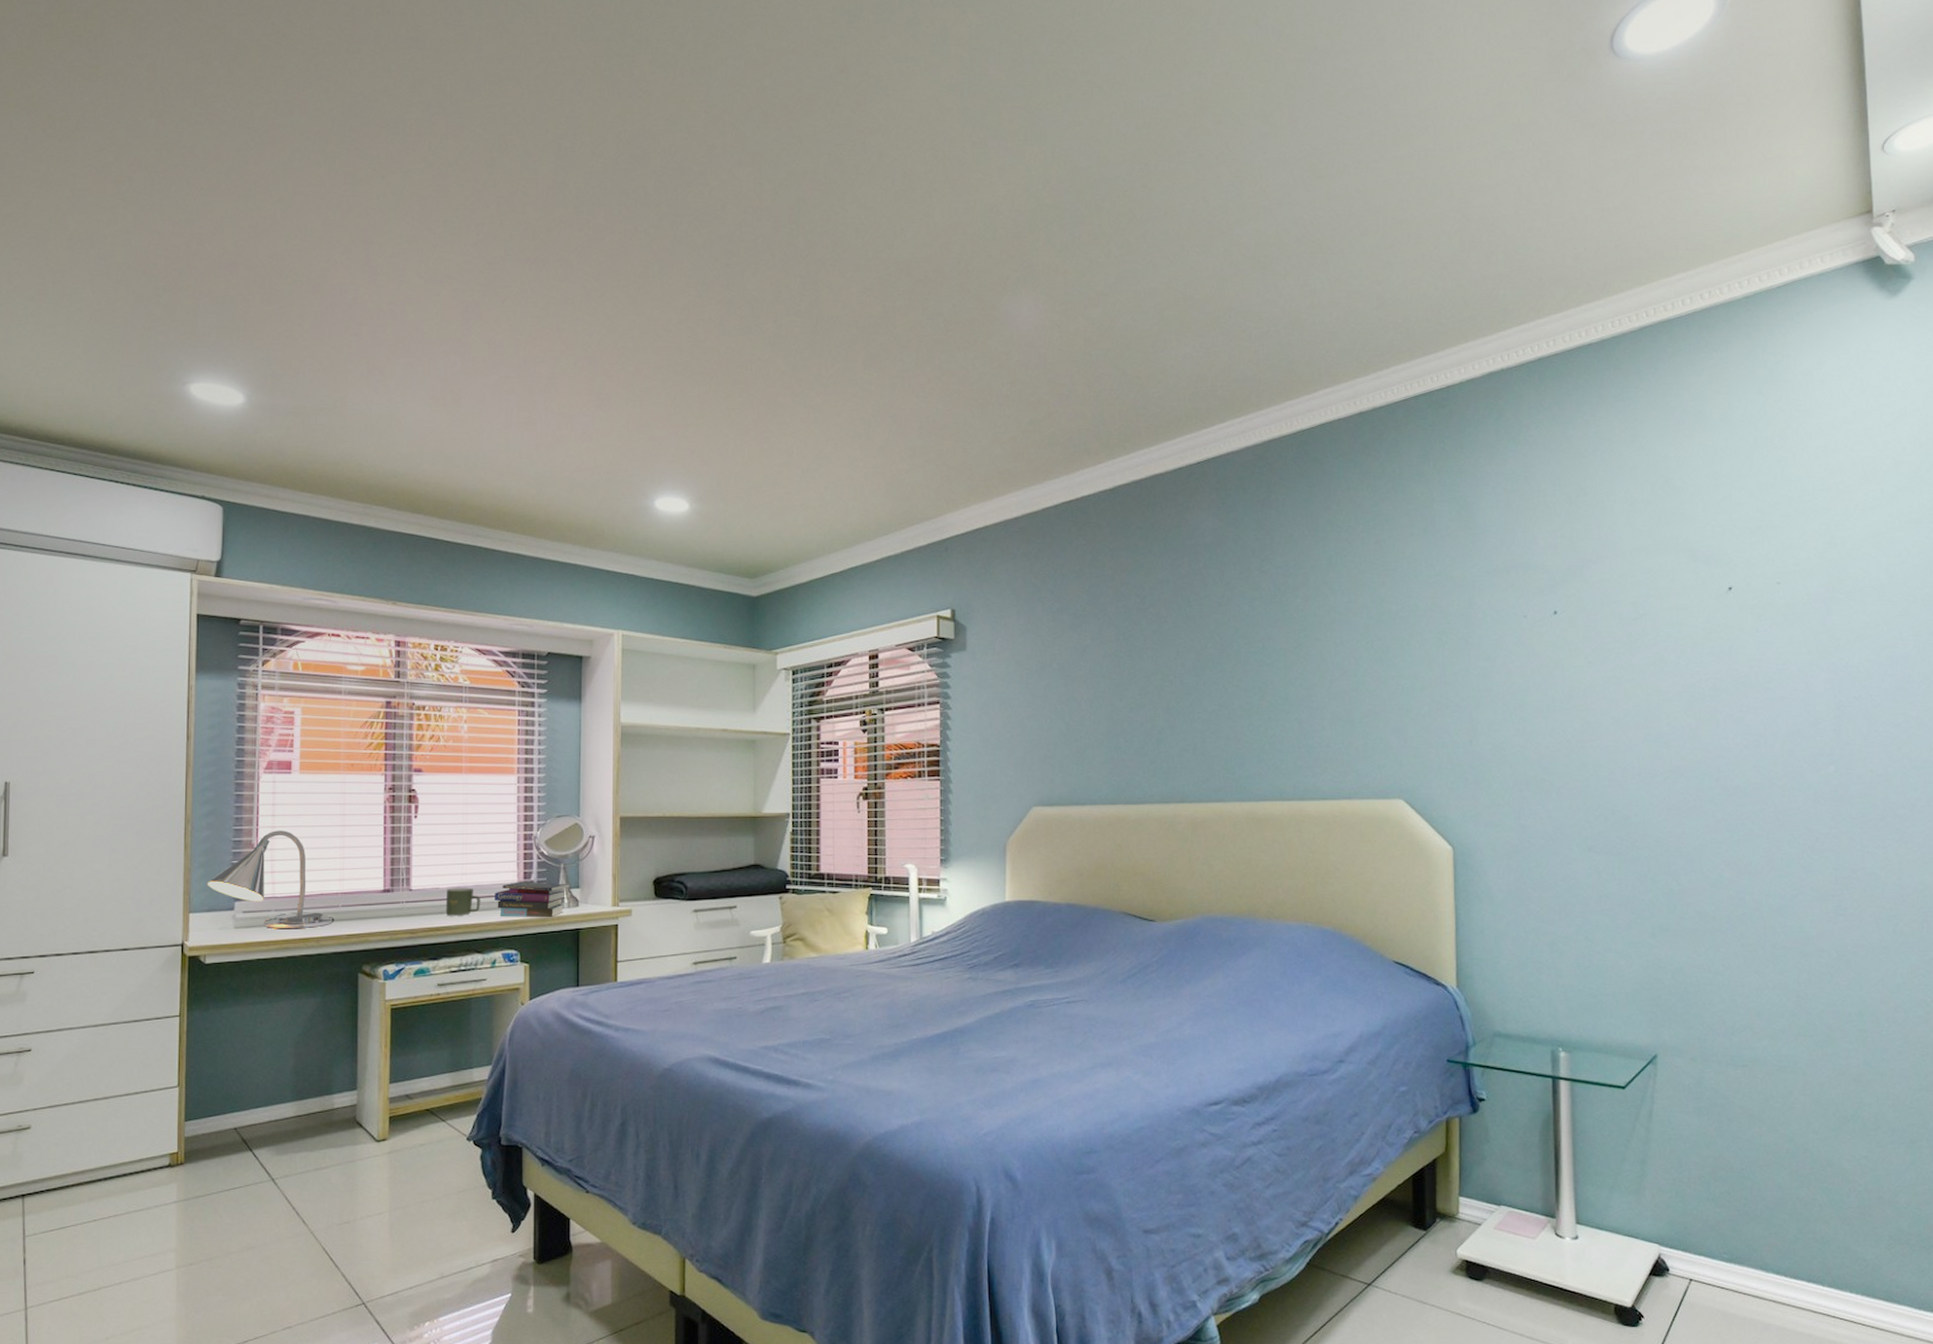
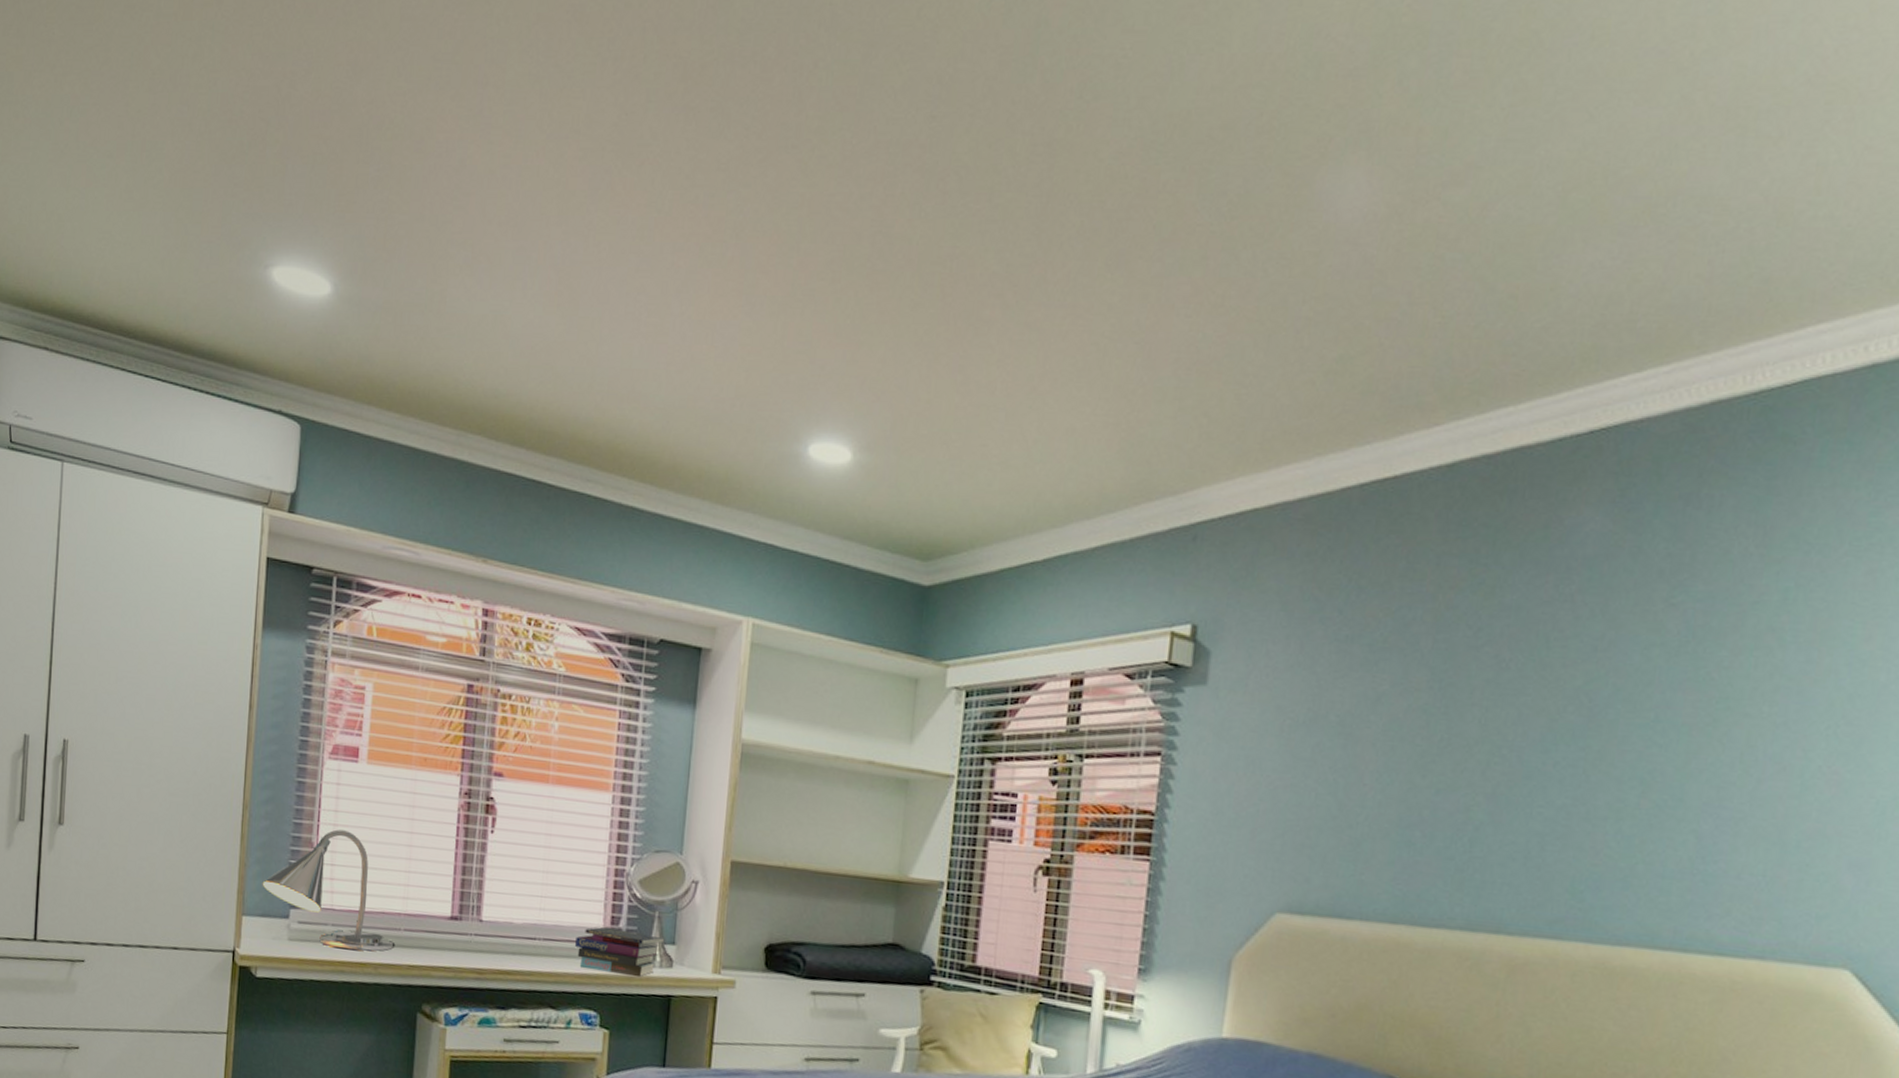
mug: present [445,887,480,917] -> none [518,924,559,962]

